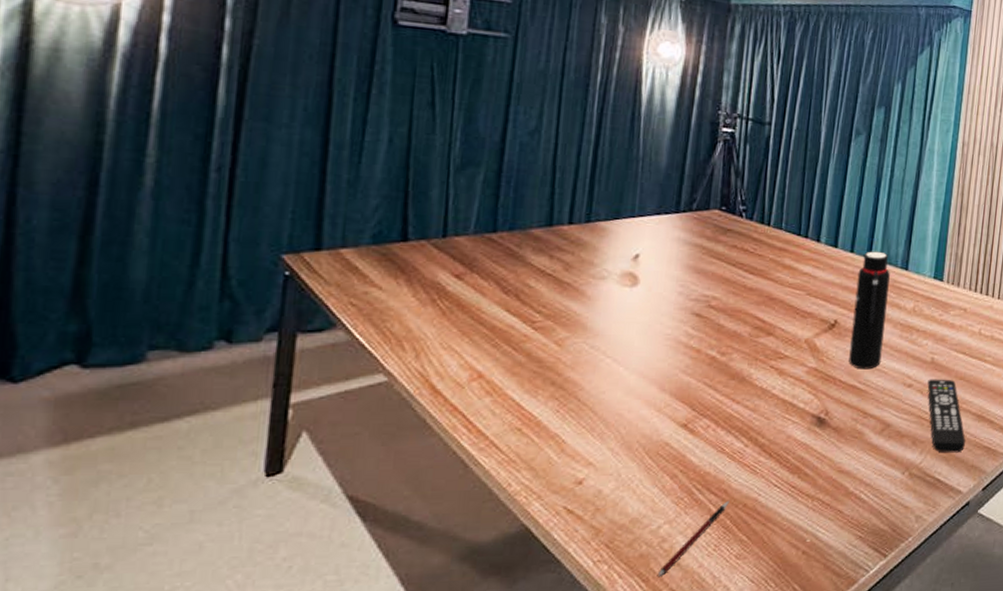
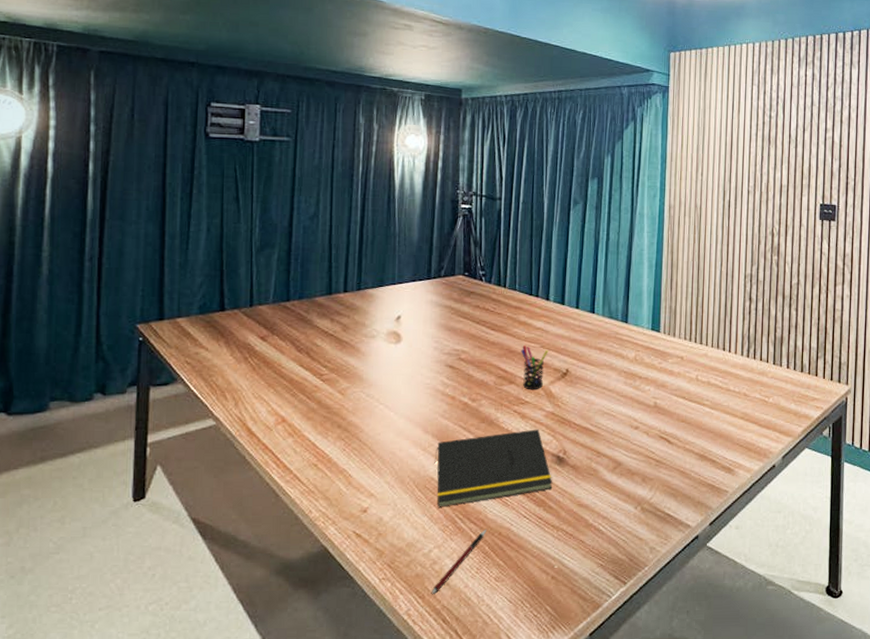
notepad: none [670,387,811,477] -> present [434,429,553,507]
pen holder: none [783,291,816,343] -> present [521,344,549,390]
water bottle: present [849,251,890,370] -> none [581,307,612,413]
remote control: present [927,379,966,453] -> none [652,421,691,490]

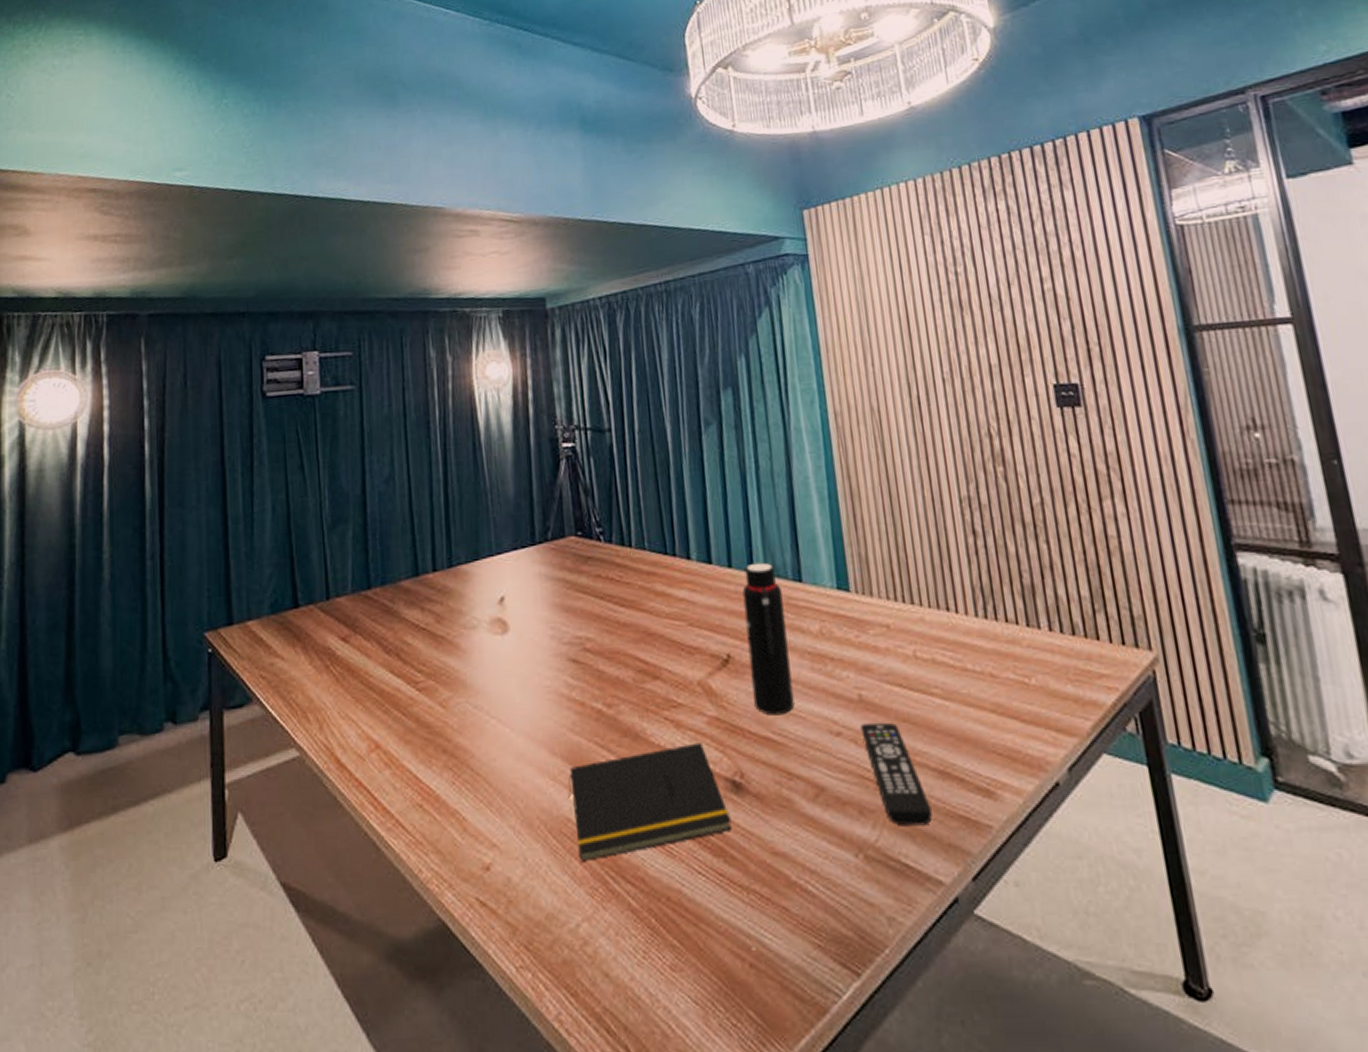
pen: present [432,529,487,594] -> none [587,892,650,990]
pen holder: present [521,344,549,390] -> none [663,623,700,687]
water bottle: none [581,307,612,413] -> present [742,562,795,716]
remote control: none [652,421,691,490] -> present [860,722,932,826]

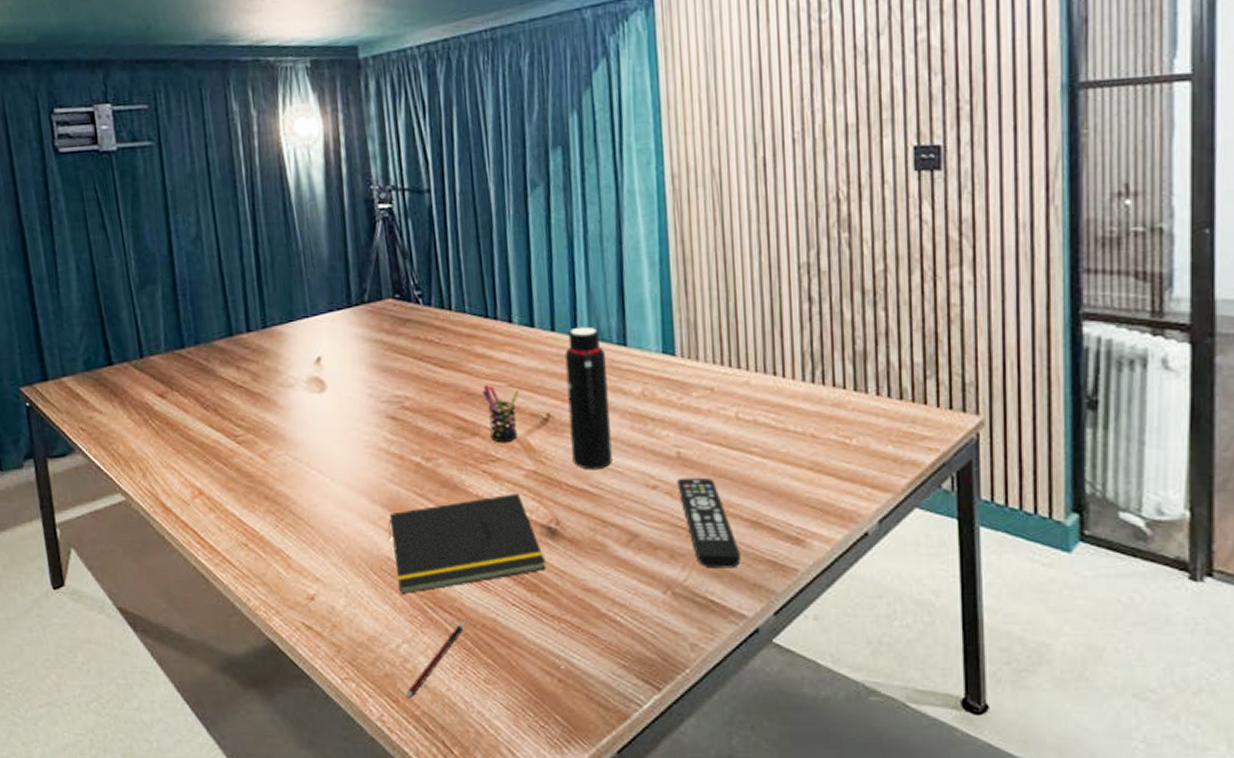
pen: none [587,892,650,990] -> present [407,620,466,697]
pen holder: none [663,623,700,687] -> present [482,384,520,443]

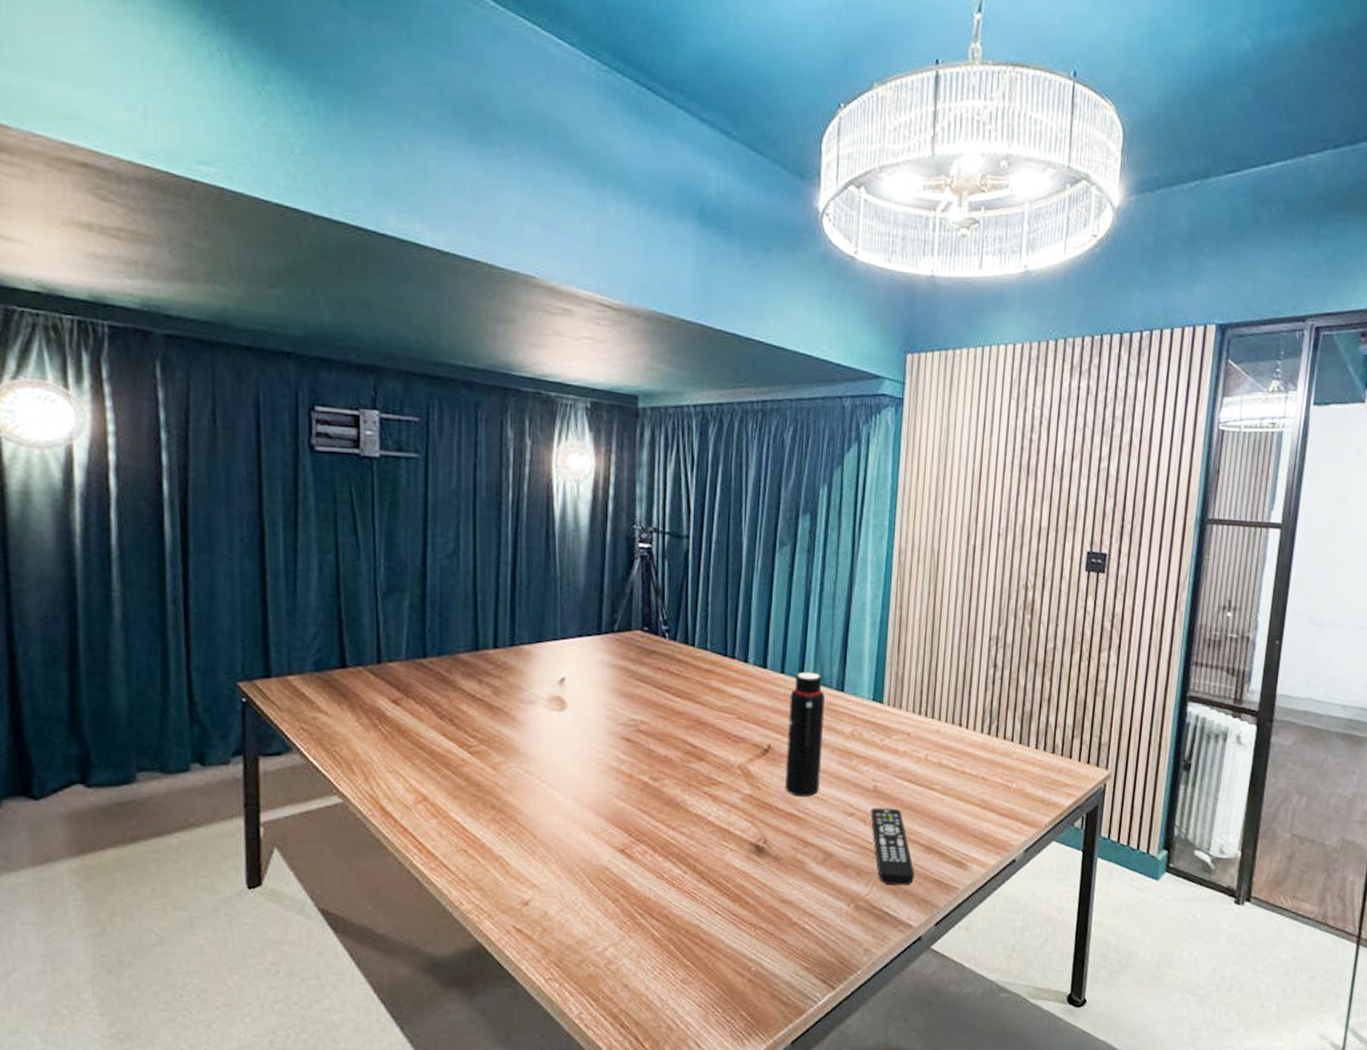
notepad: present [388,493,547,594] -> none [608,814,751,901]
pen: present [407,620,466,697] -> none [607,926,672,996]
pen holder: present [482,384,520,443] -> none [713,715,747,769]

